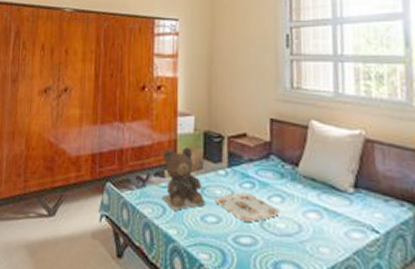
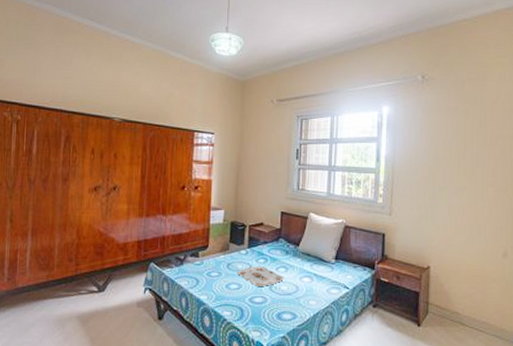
teddy bear: present [161,147,205,210] -> none [196,233,230,281]

